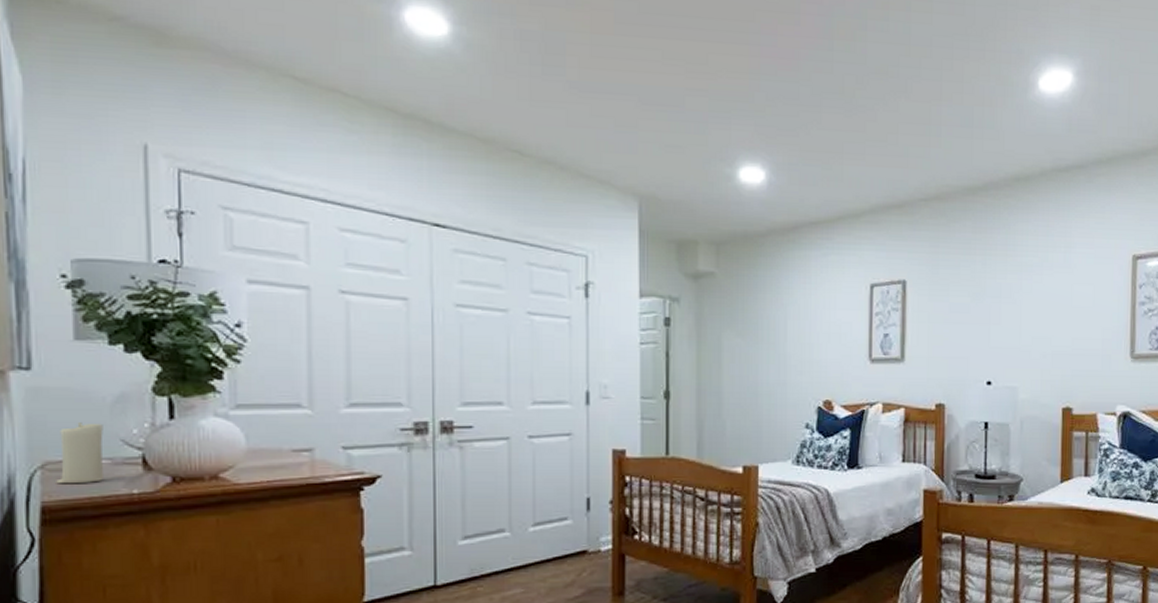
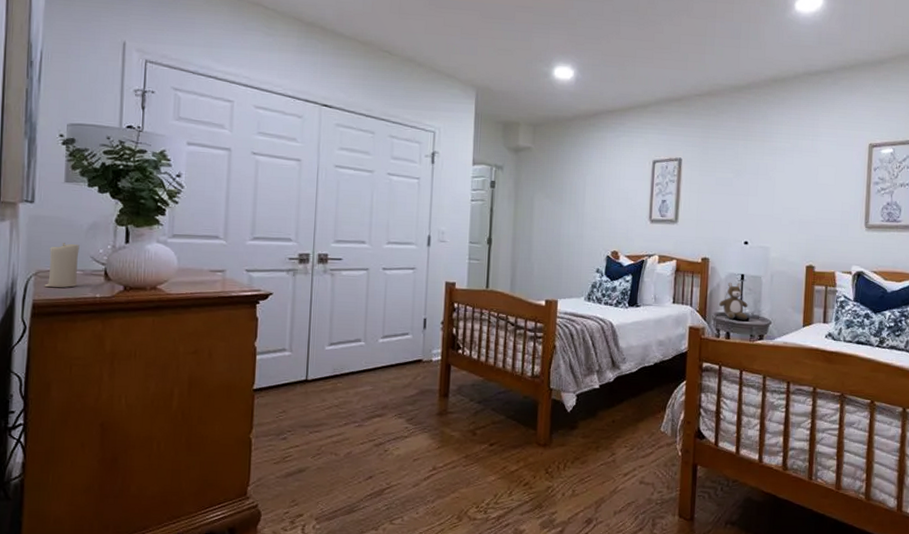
teddy bear: none [958,432,994,478] -> present [718,282,748,320]

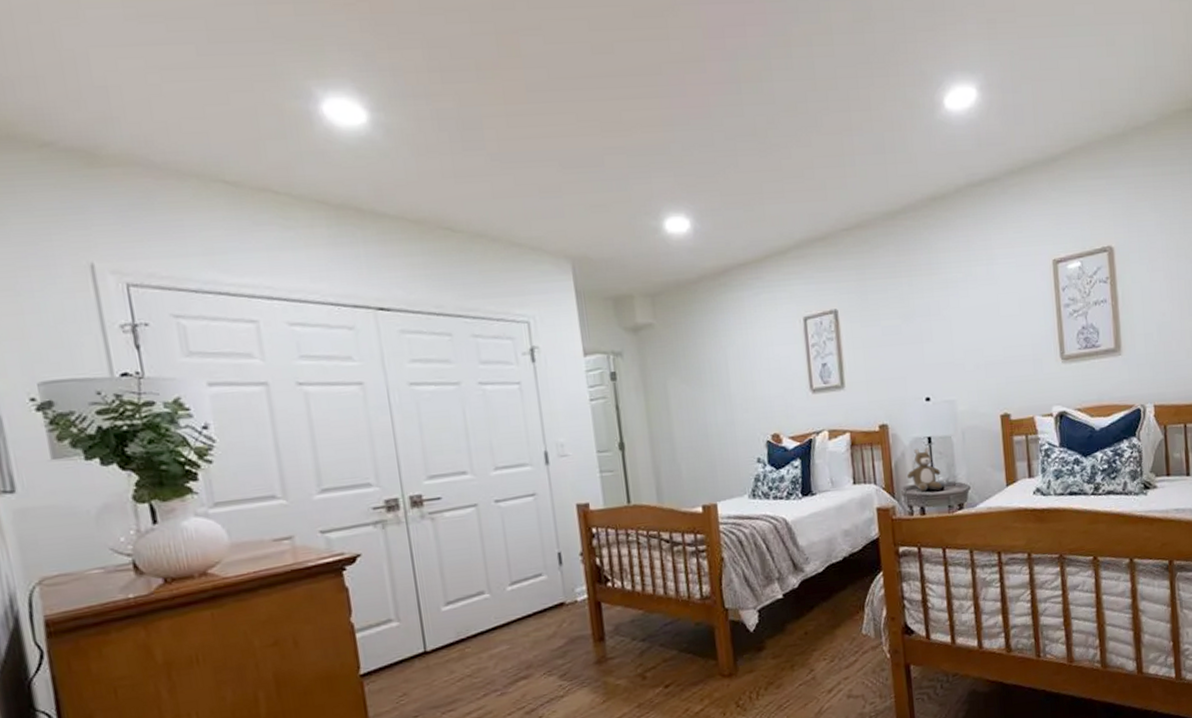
candle: present [44,243,80,288] -> none [51,535,100,597]

